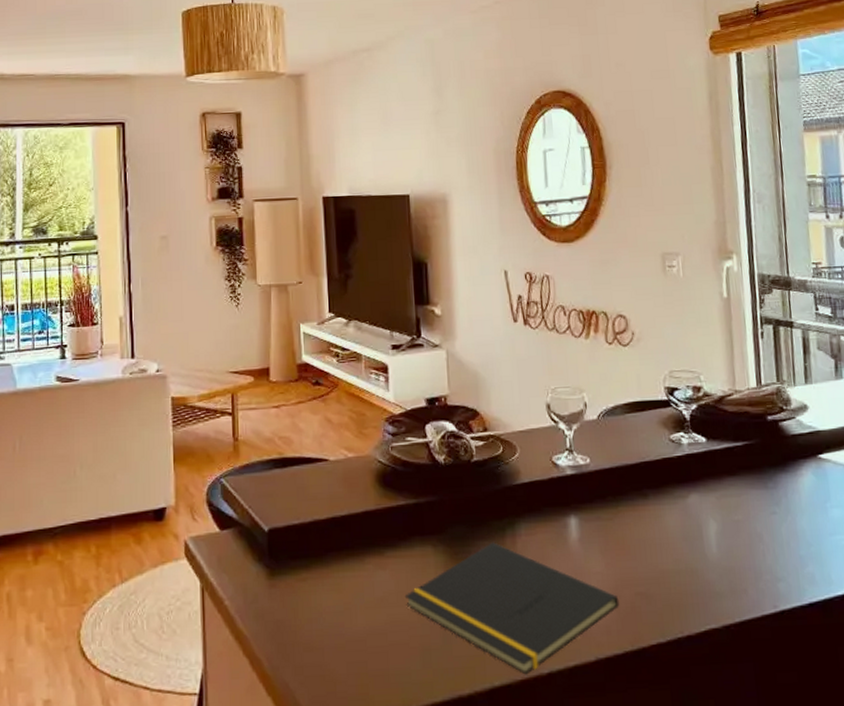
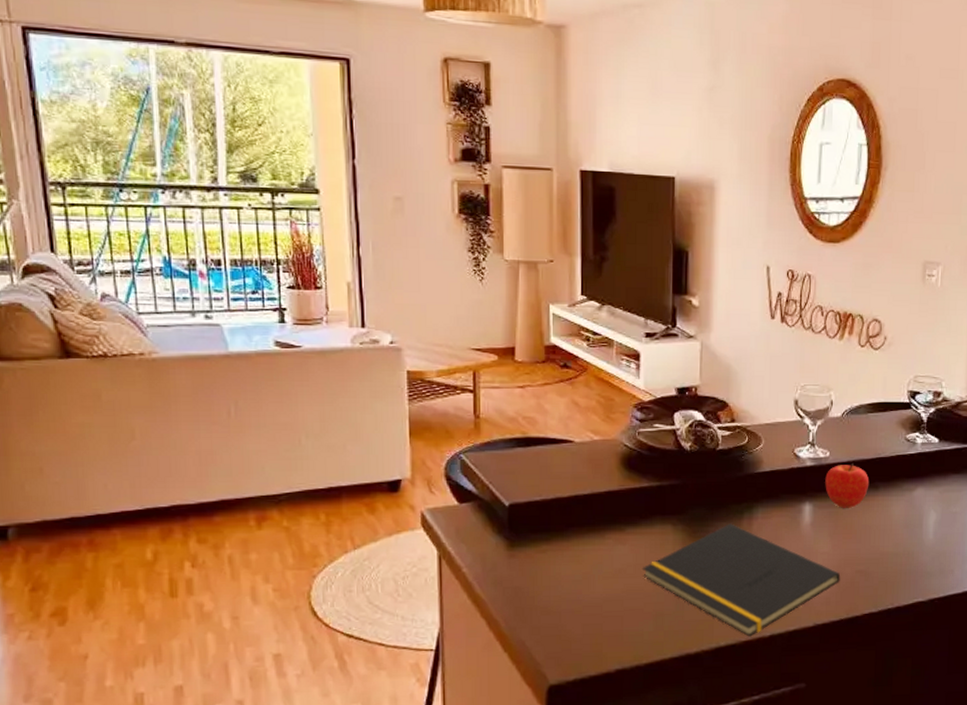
fruit: none [588,470,637,521] -> present [825,463,870,508]

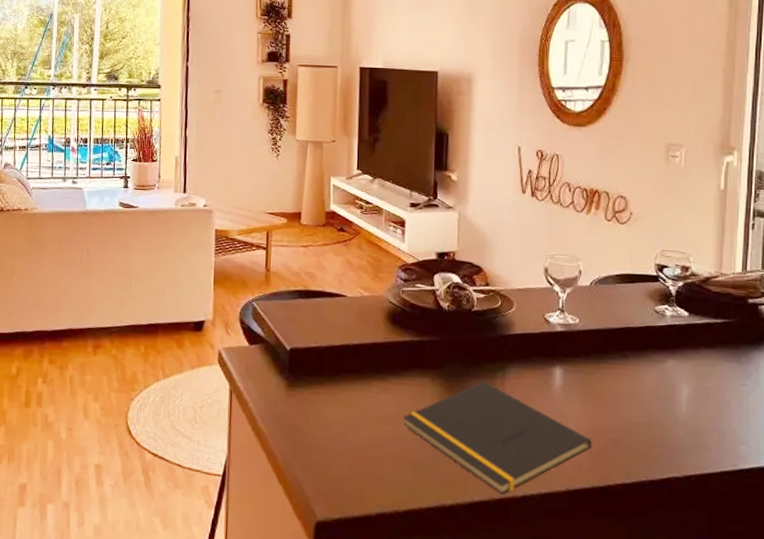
fruit: present [825,463,870,508] -> none [575,331,619,375]

